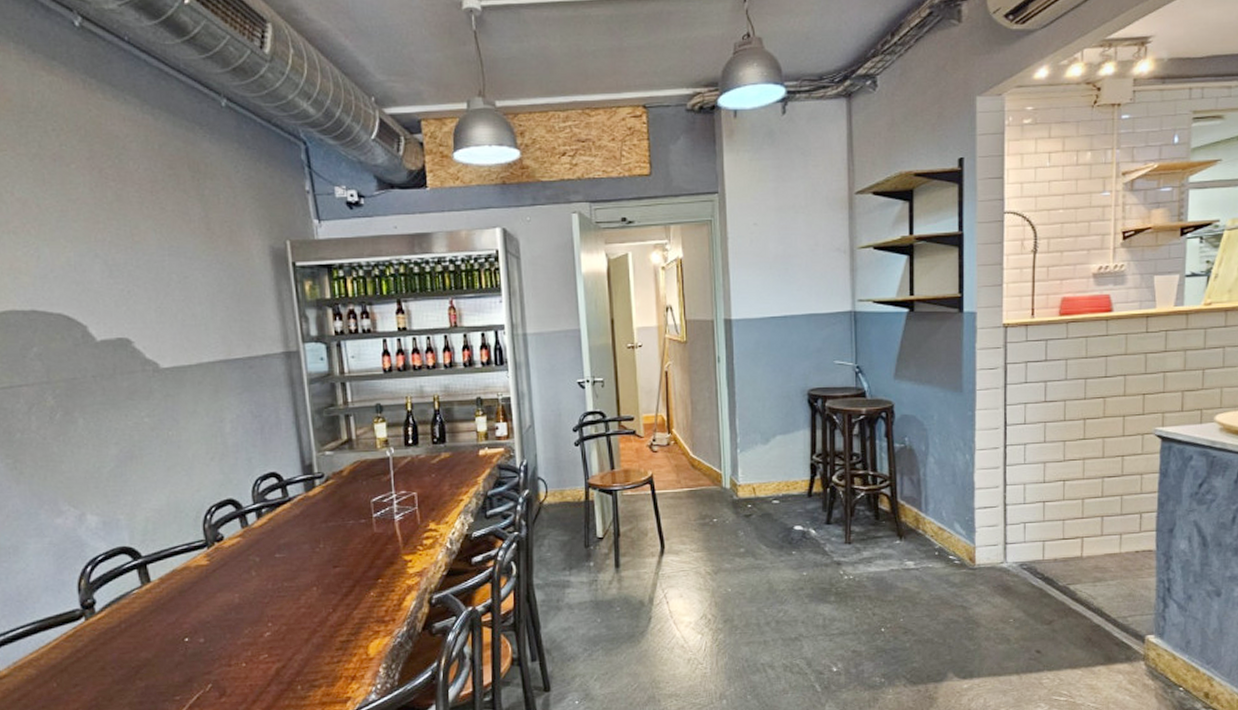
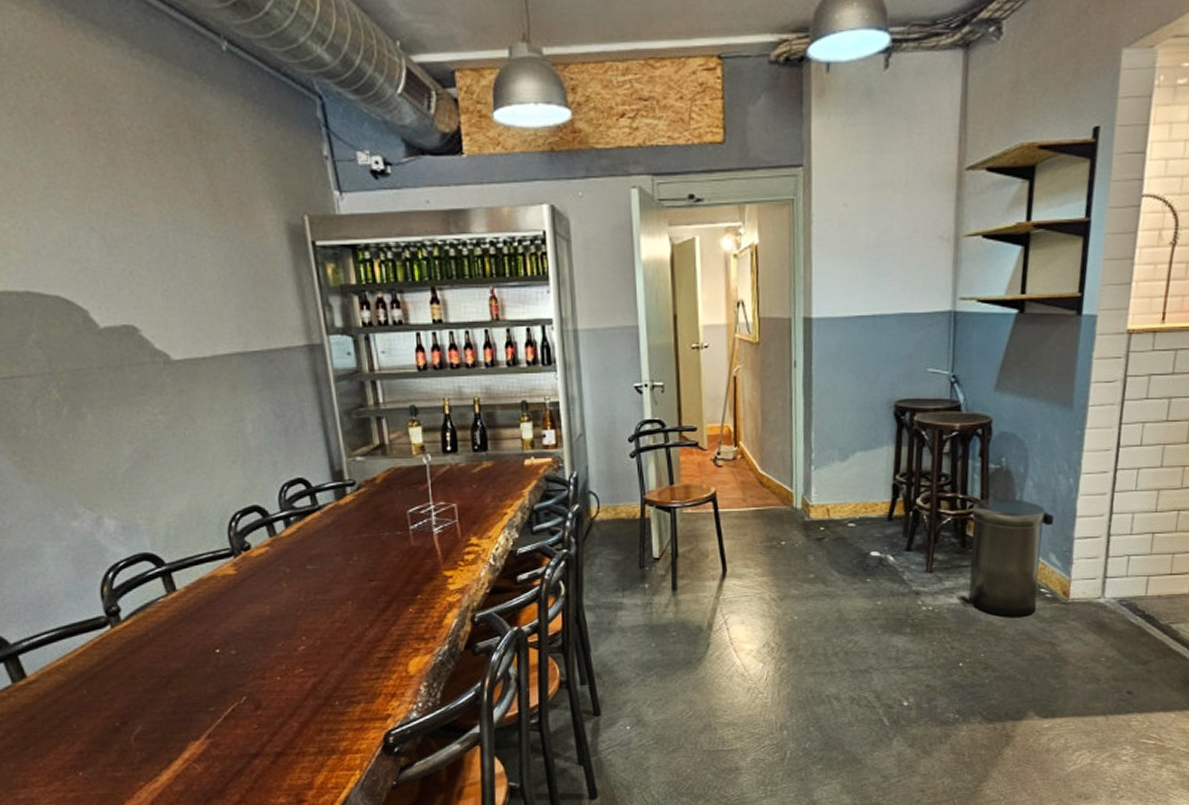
pedal bin: none [875,474,955,584] -> present [957,499,1054,618]

